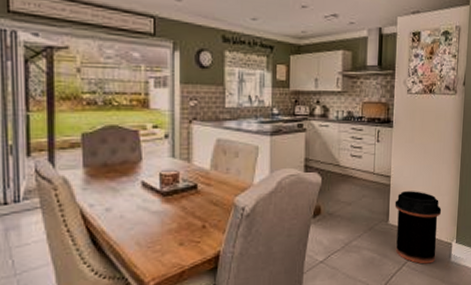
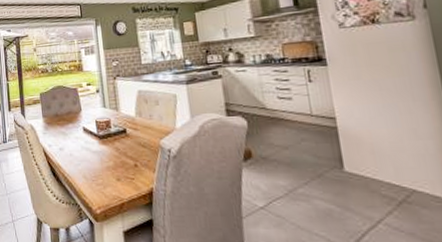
trash can: present [394,191,442,264] -> none [348,134,432,225]

